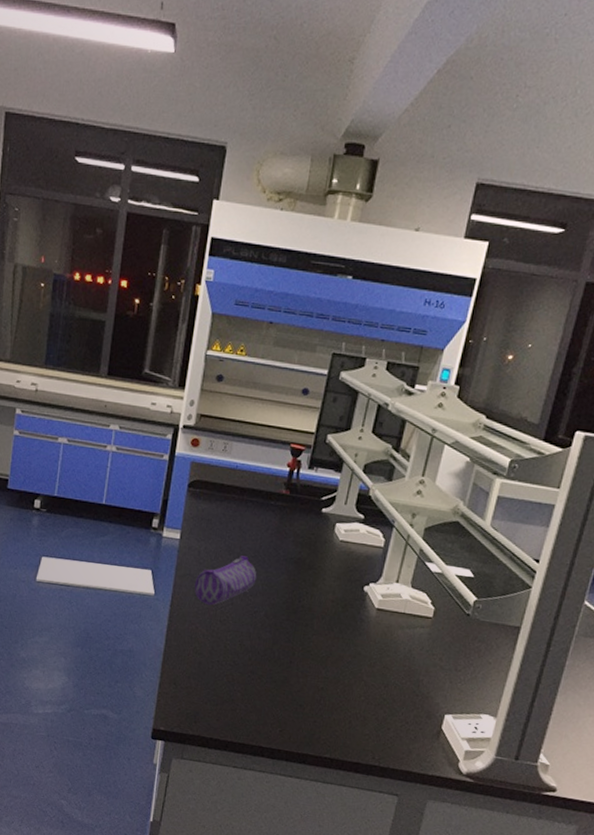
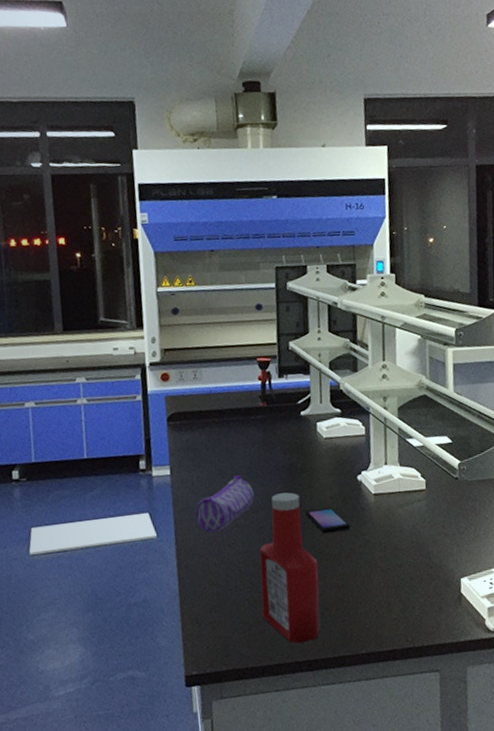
ketchup bottle: none [237,583,304,731] -> present [259,492,321,644]
smartphone: none [302,607,345,637] -> present [305,508,351,534]

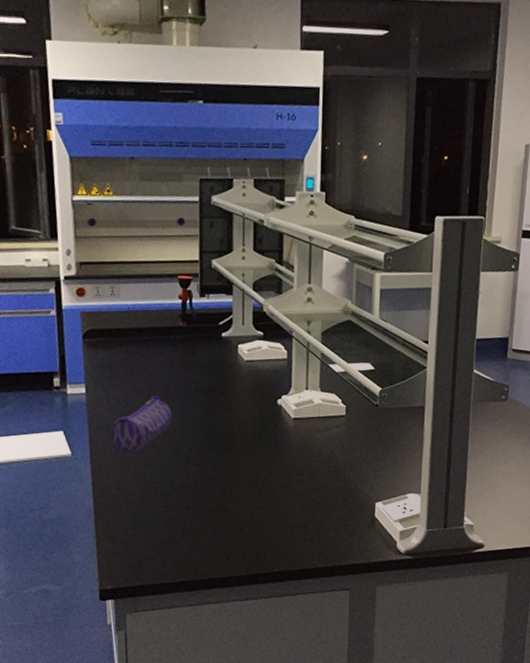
ketchup bottle: present [259,492,321,644] -> none [176,414,236,562]
smartphone: present [305,508,351,534] -> none [223,431,269,456]

